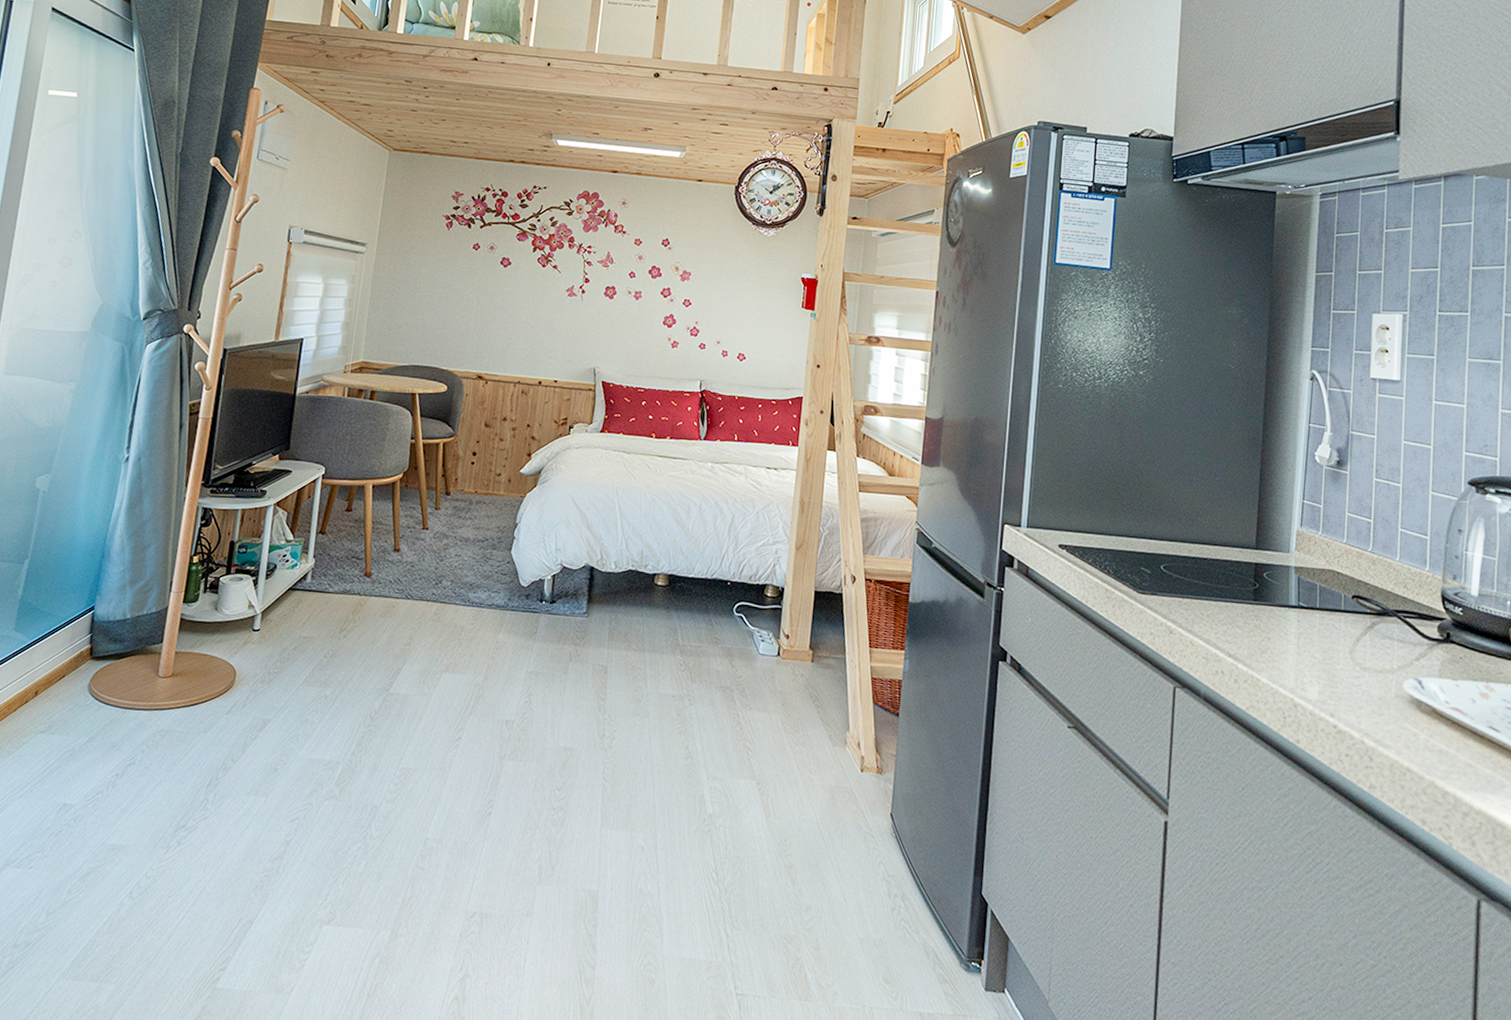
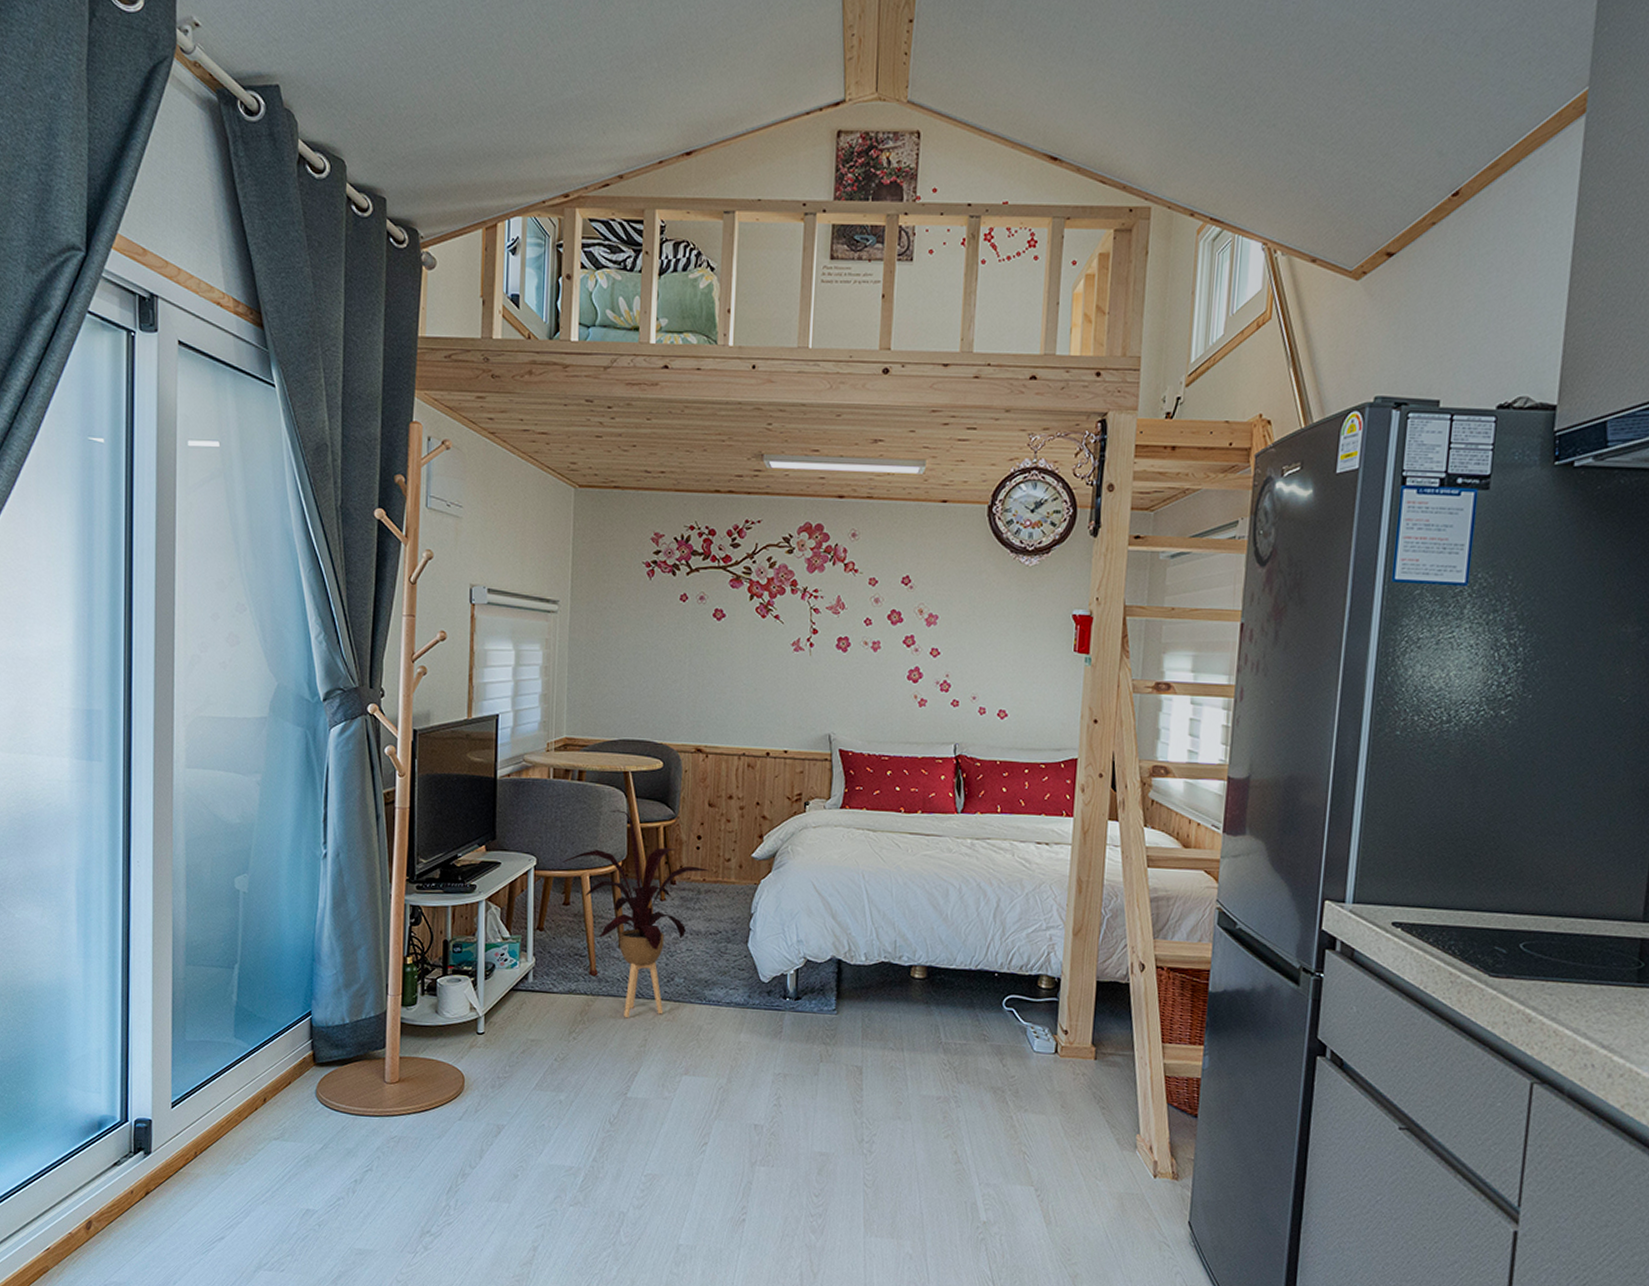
house plant: none [349,426,482,617] -> present [562,810,710,1017]

